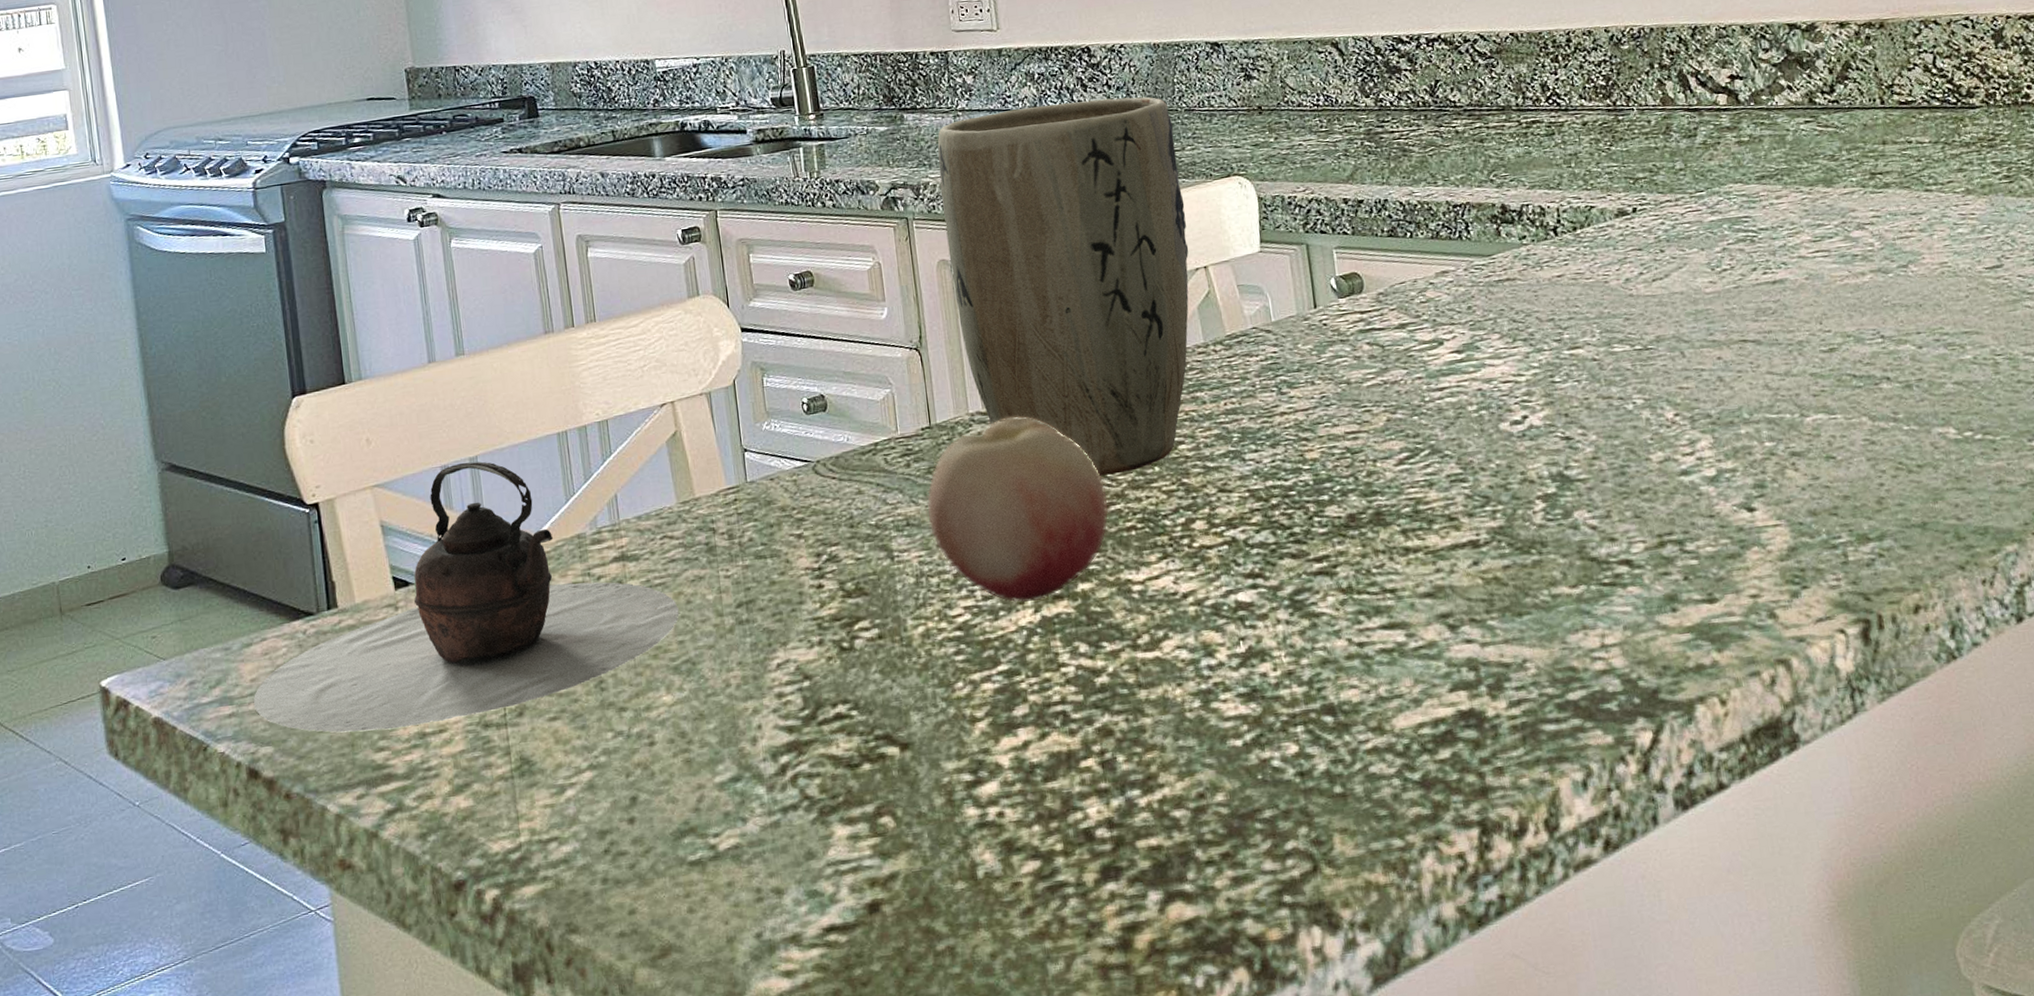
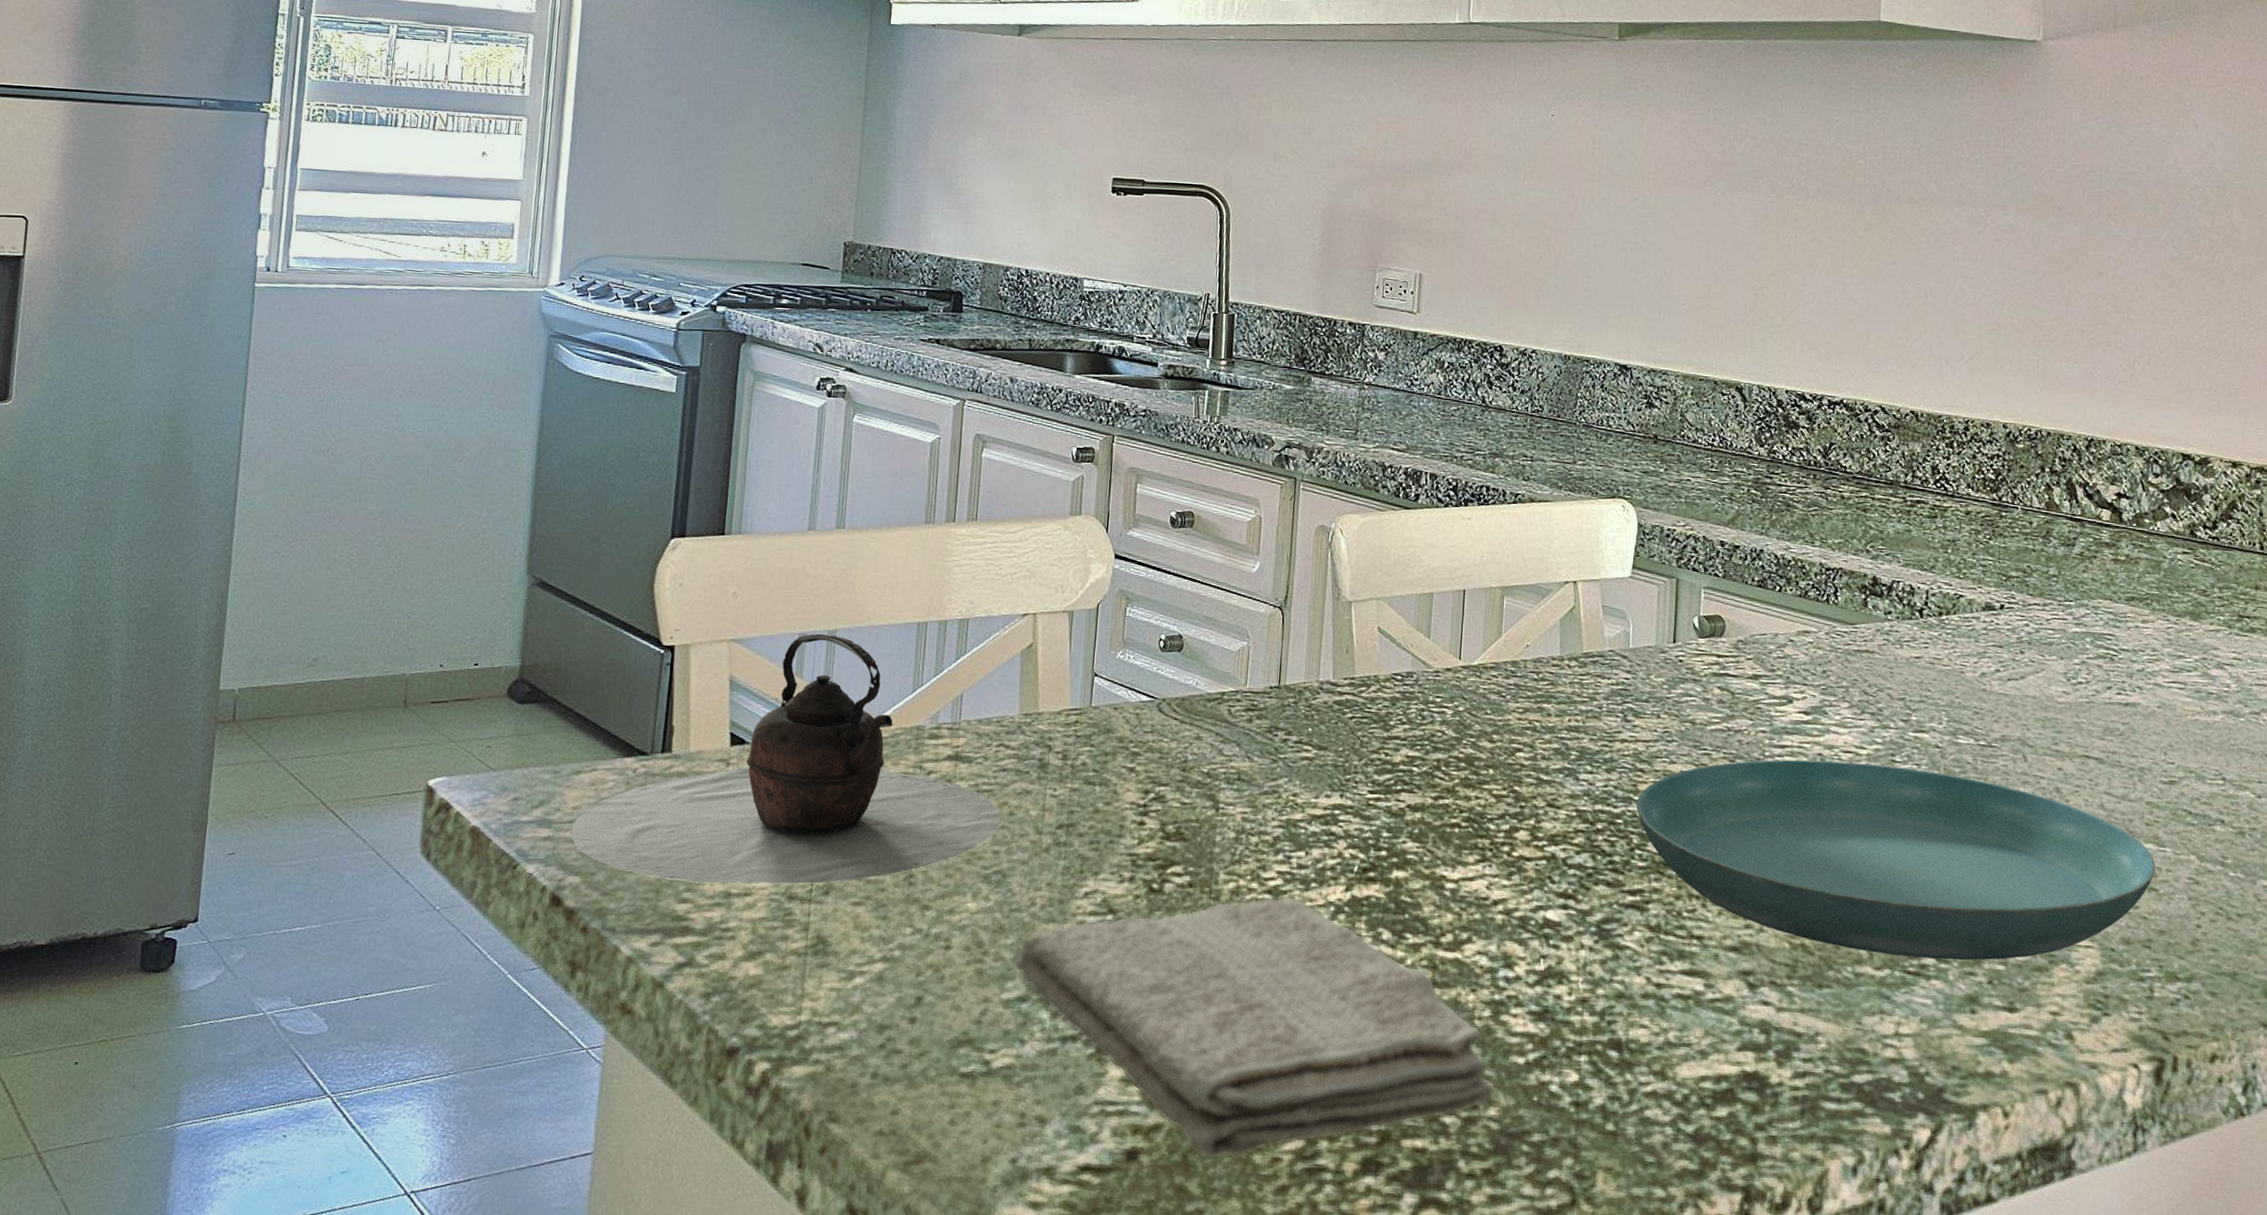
washcloth: none [722,628,1219,897] -> present [1015,896,1495,1159]
fruit: present [926,416,1110,604] -> none [1258,693,1439,880]
plant pot: present [937,96,1189,476] -> none [1327,392,1569,769]
saucer: none [1306,384,1831,573] -> present [1636,759,2156,961]

